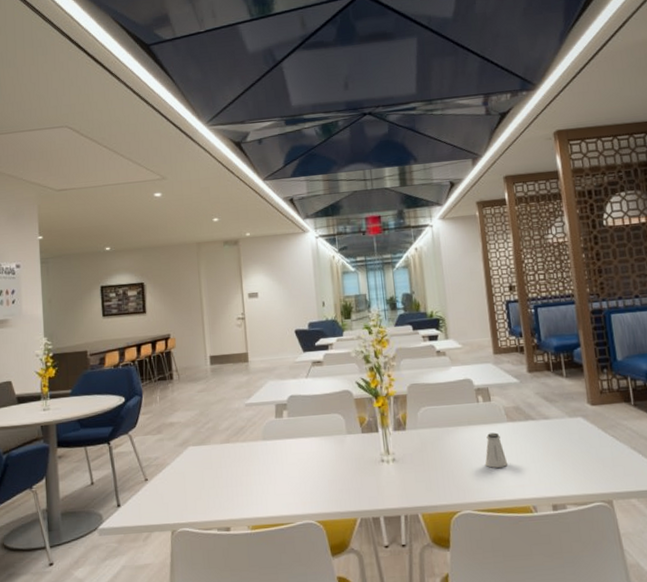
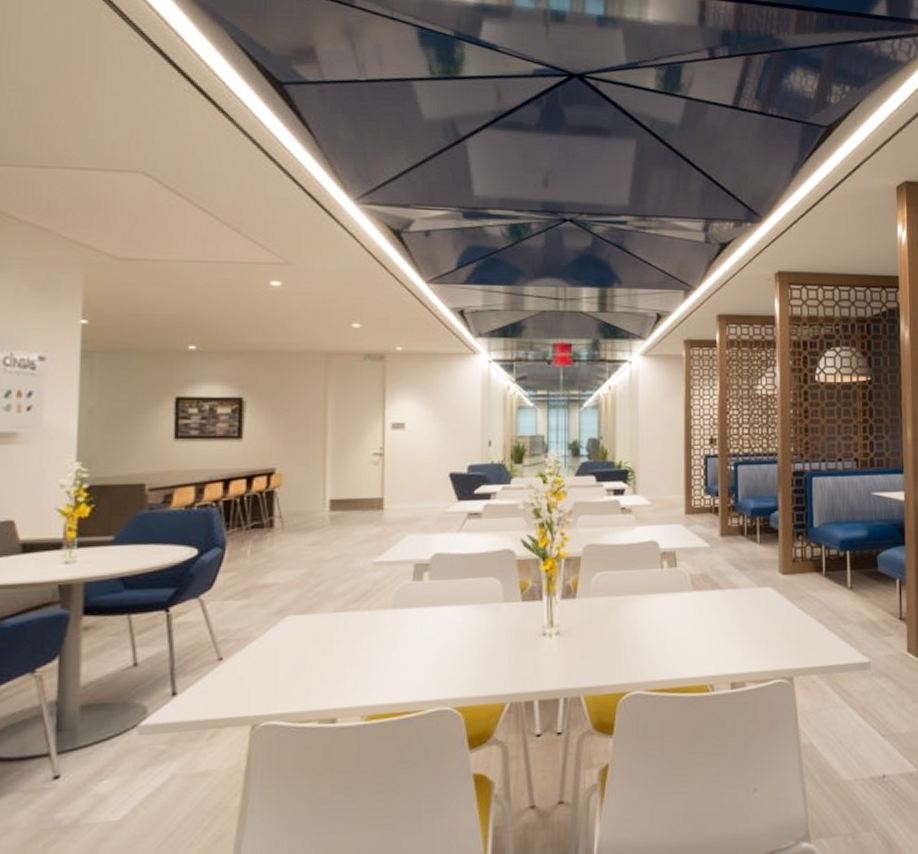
saltshaker: present [485,432,508,468] -> none [662,602,688,643]

